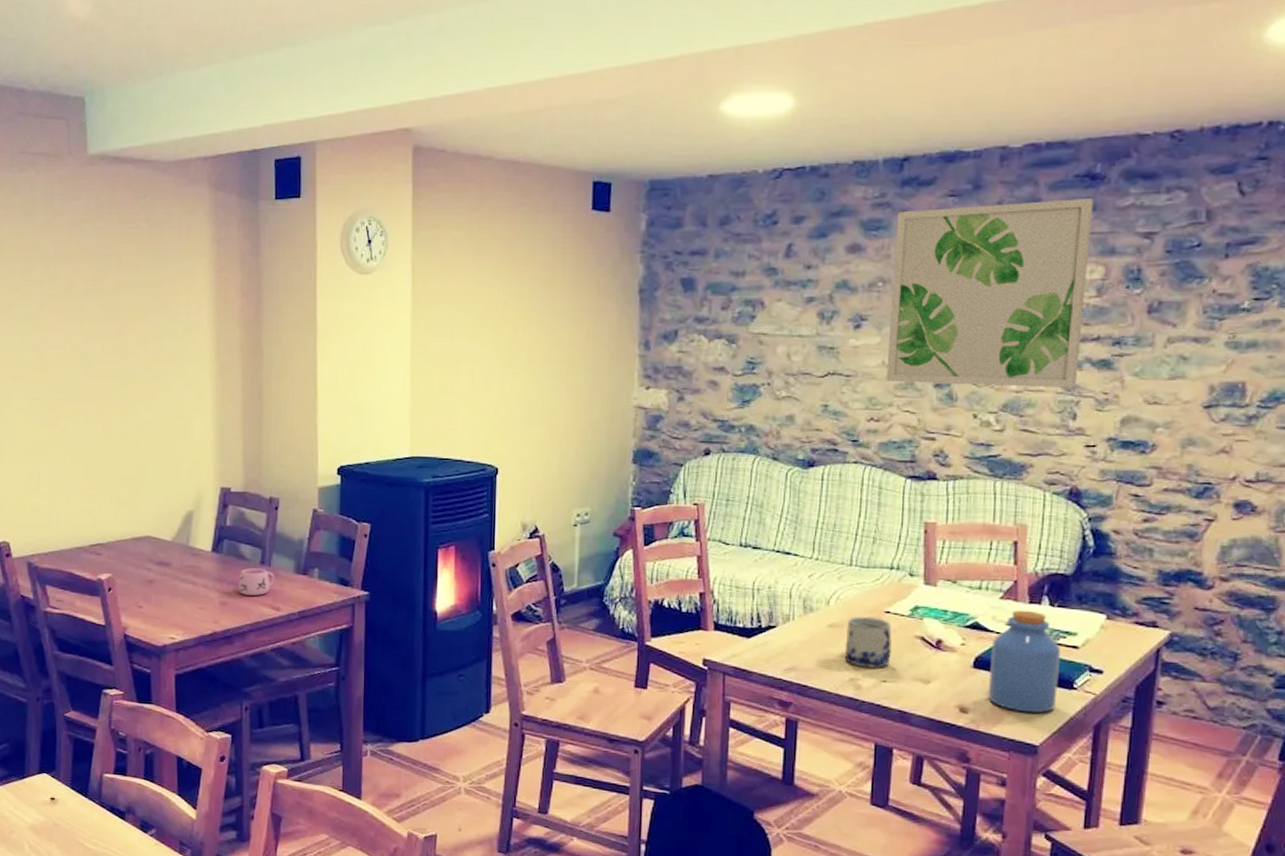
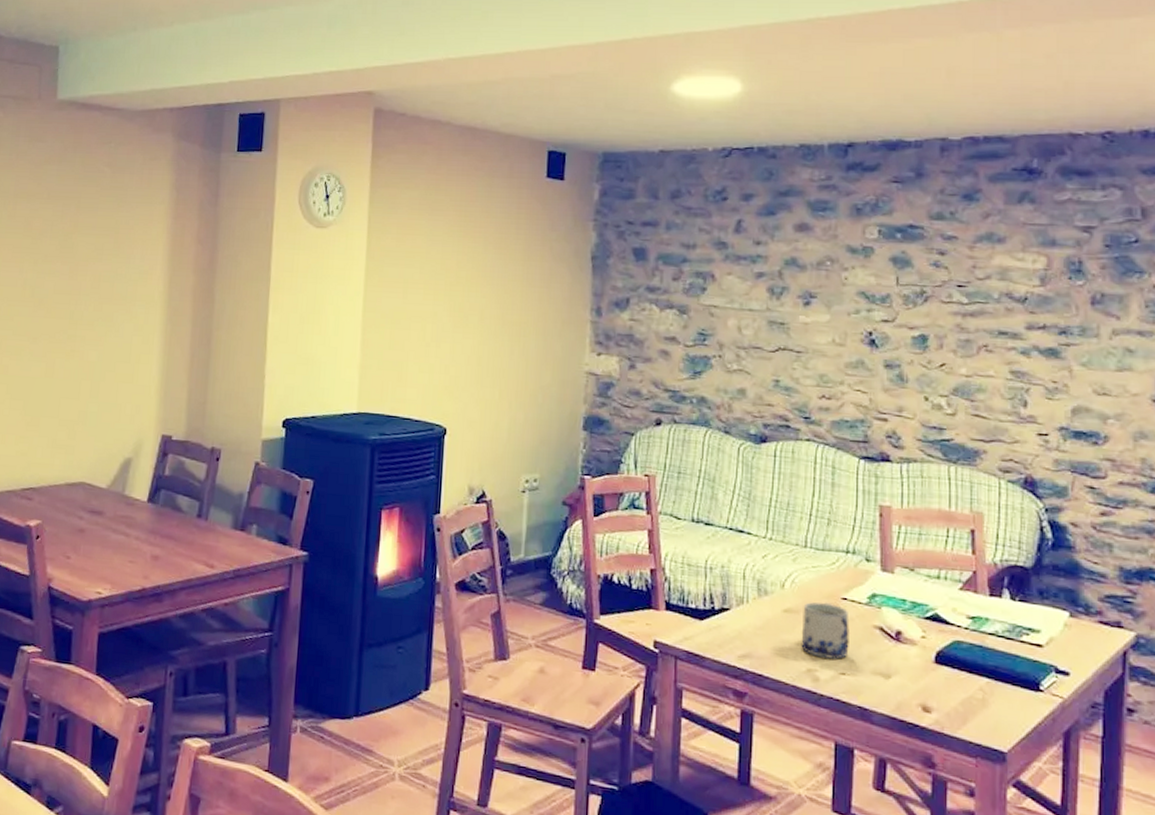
mug: present [237,567,275,596] -> none [171,521,212,551]
wall art: present [886,198,1094,388] -> none [836,191,1033,375]
jar: present [987,610,1061,713] -> none [951,602,1025,716]

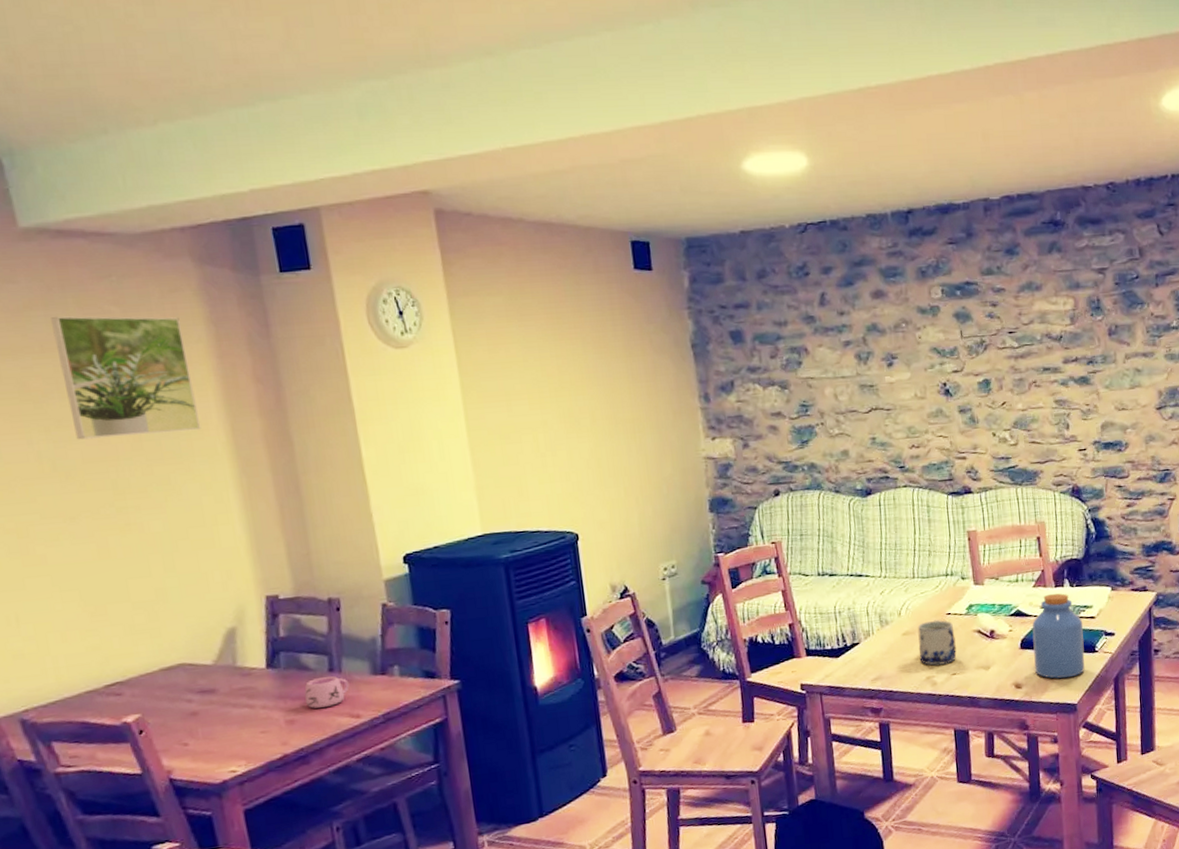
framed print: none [54,171,152,279] -> present [51,315,201,440]
mug: none [171,521,212,551] -> present [304,676,350,709]
jar: none [951,602,1025,716] -> present [1032,593,1085,679]

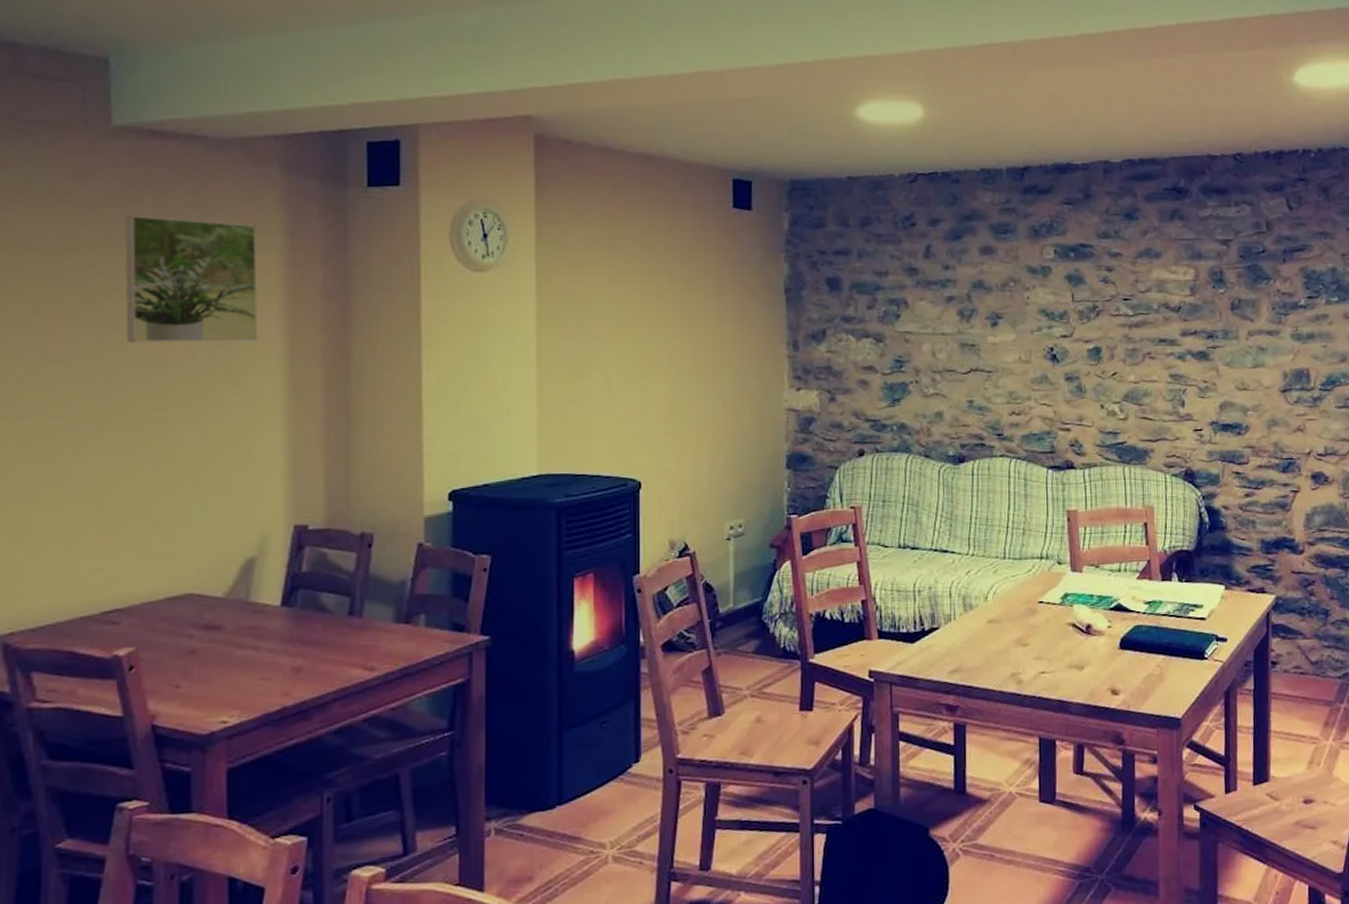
mug: present [304,676,350,709] -> none [316,620,368,656]
mug: present [917,619,957,666] -> none [1004,608,1047,662]
jar: present [1032,593,1085,679] -> none [1134,587,1192,688]

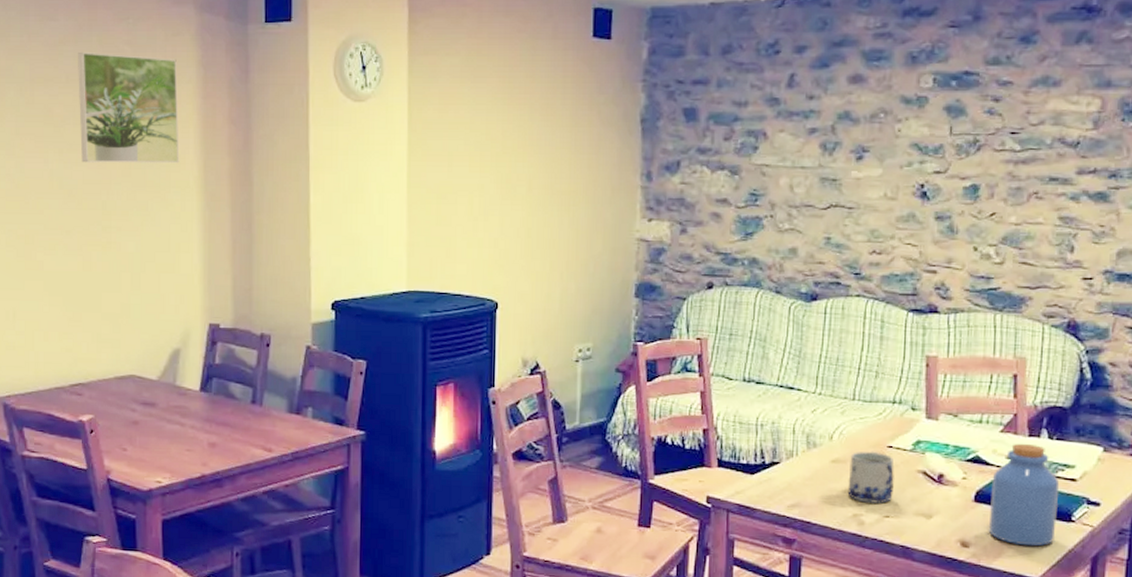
mug: none [1004,608,1047,662] -> present [847,451,895,505]
jar: none [1134,587,1192,688] -> present [988,443,1060,547]

